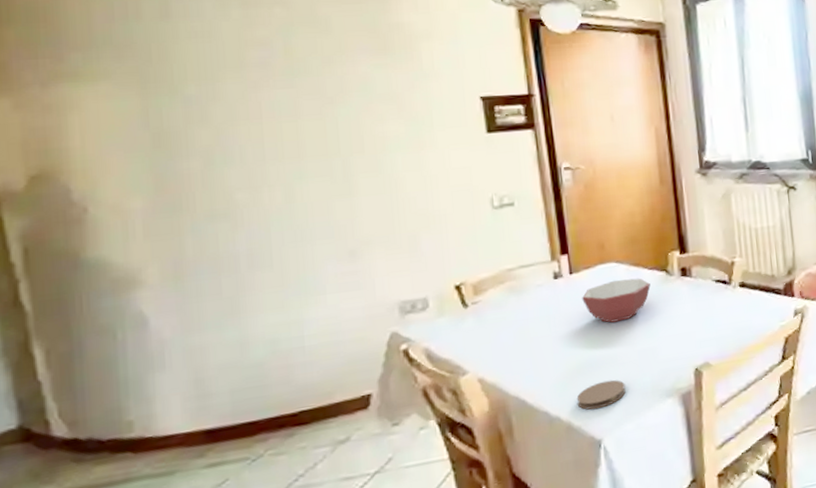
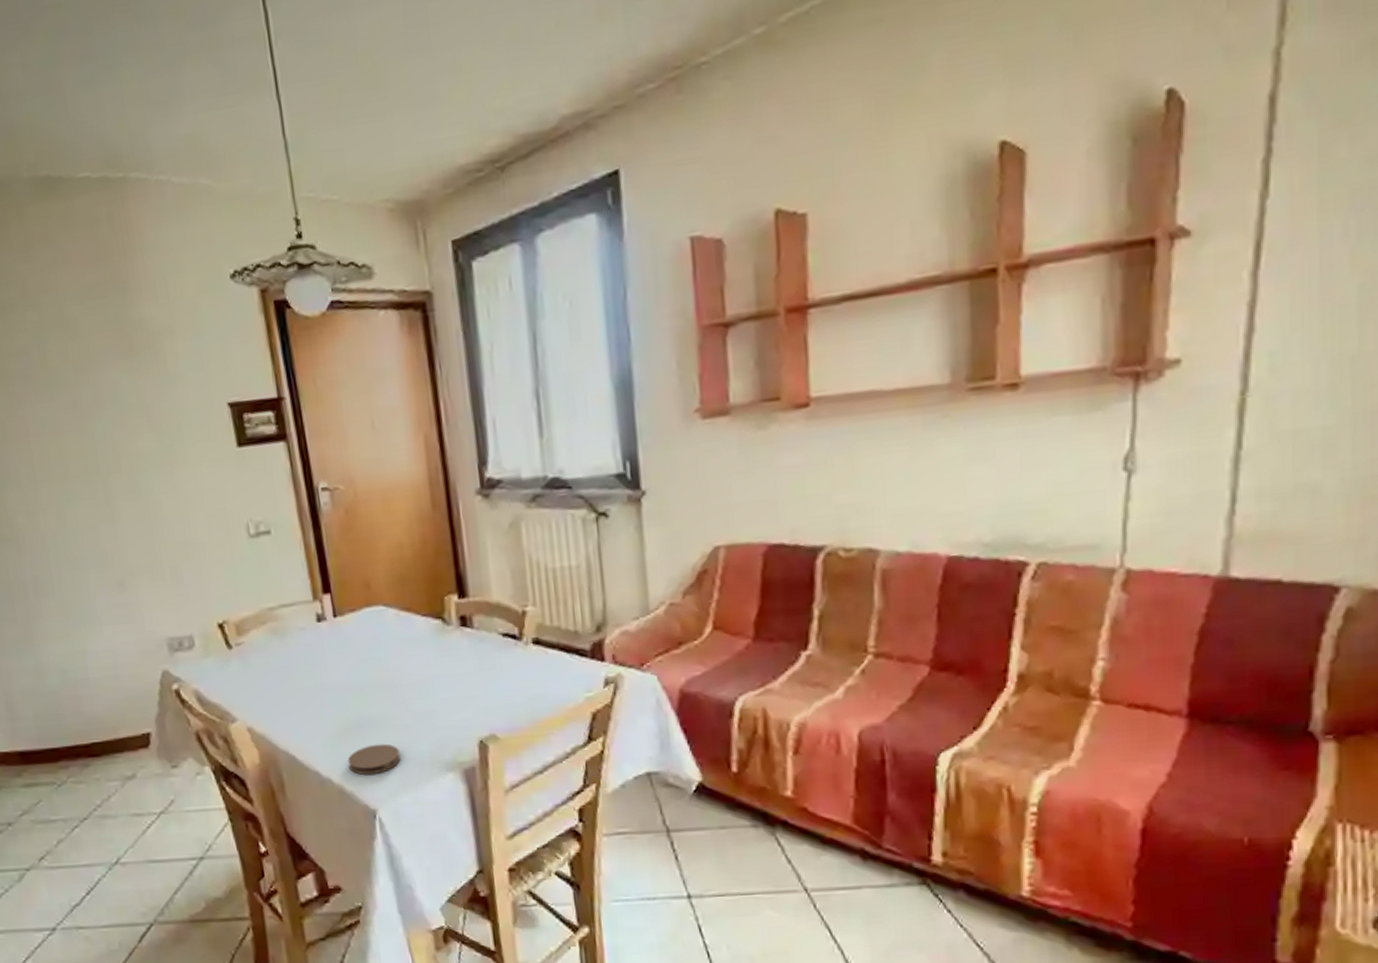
bowl: present [582,278,651,323] -> none [348,625,425,677]

